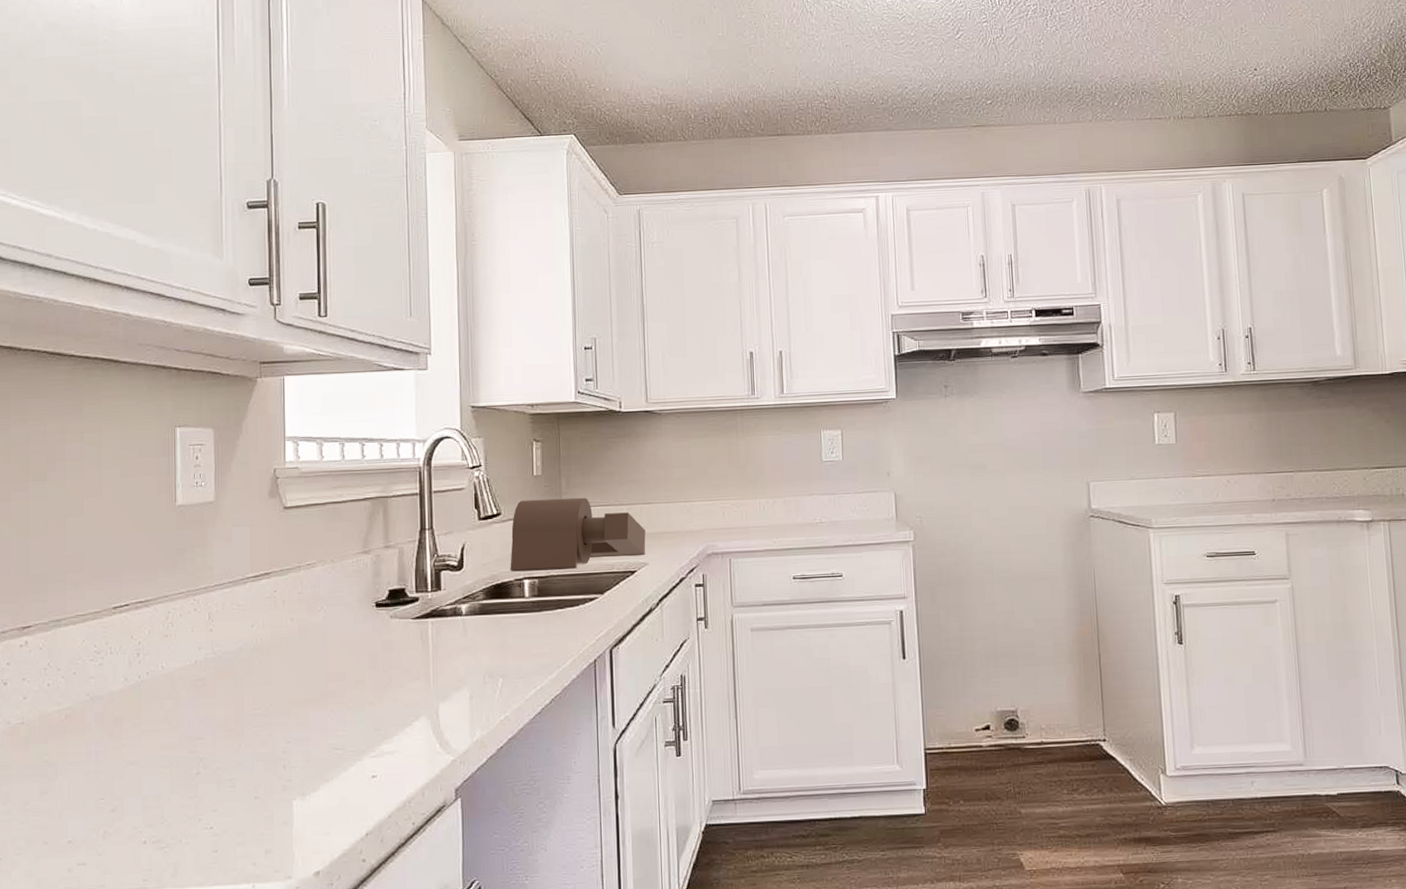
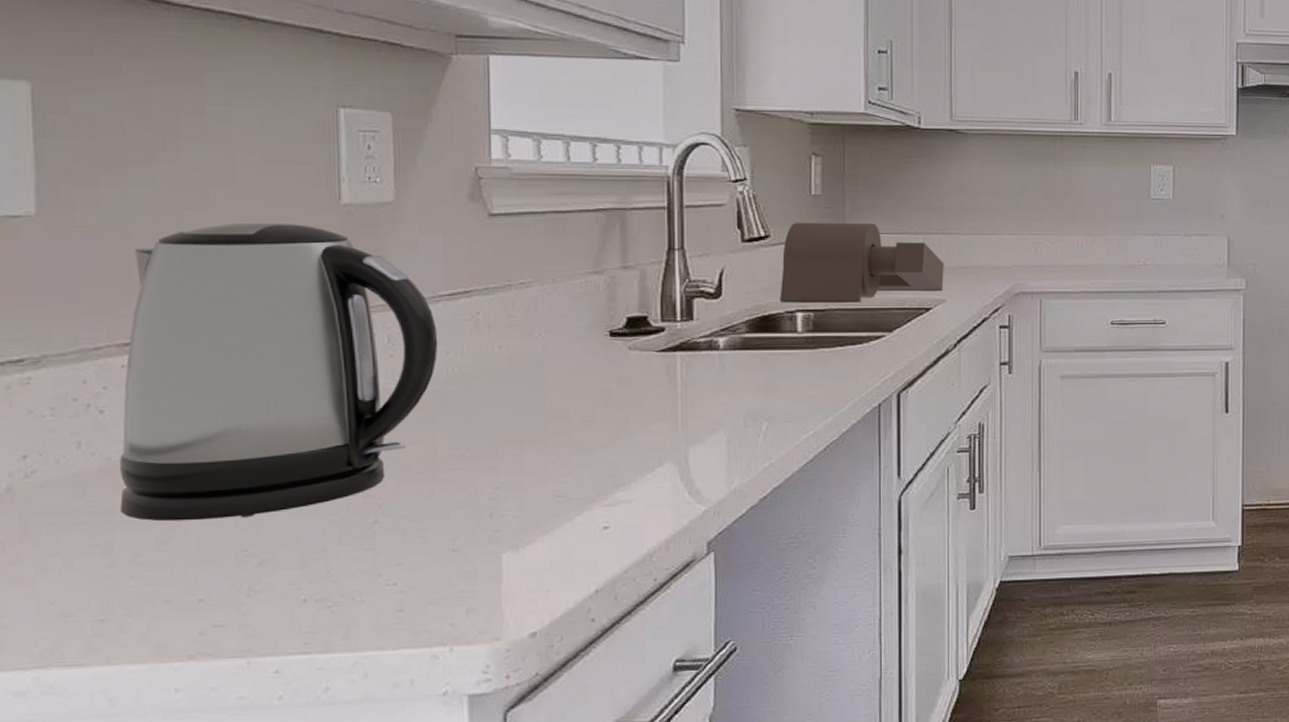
kettle: none [16,523,246,775] -> present [120,222,438,522]

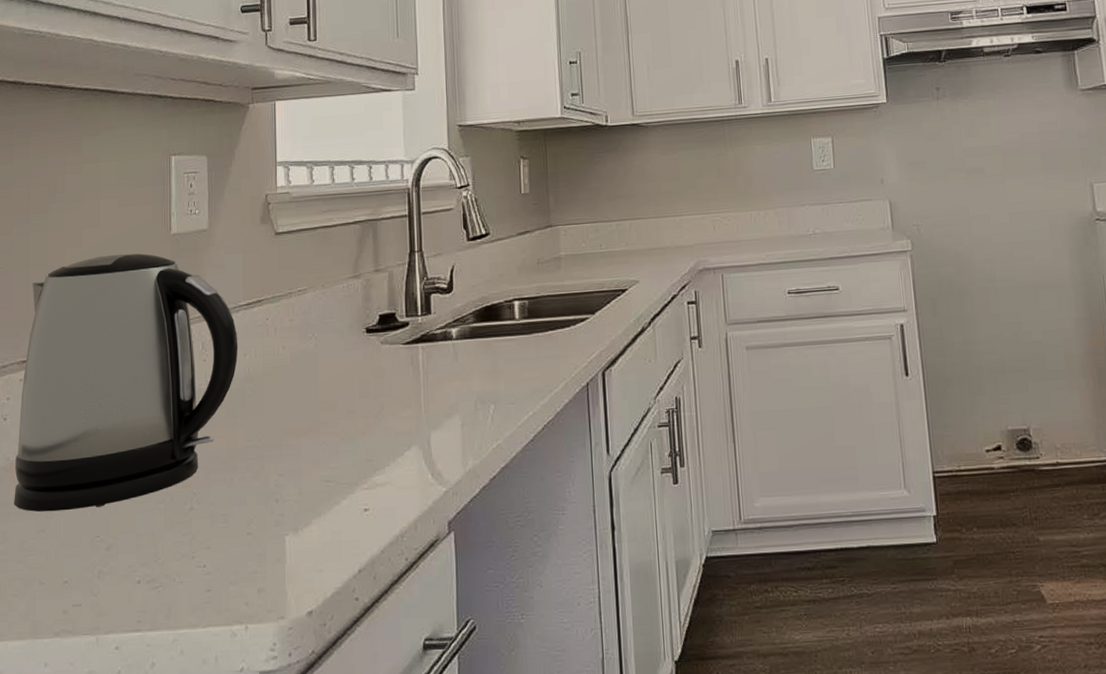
paper towel holder: present [780,222,944,303] -> none [499,214,636,293]

